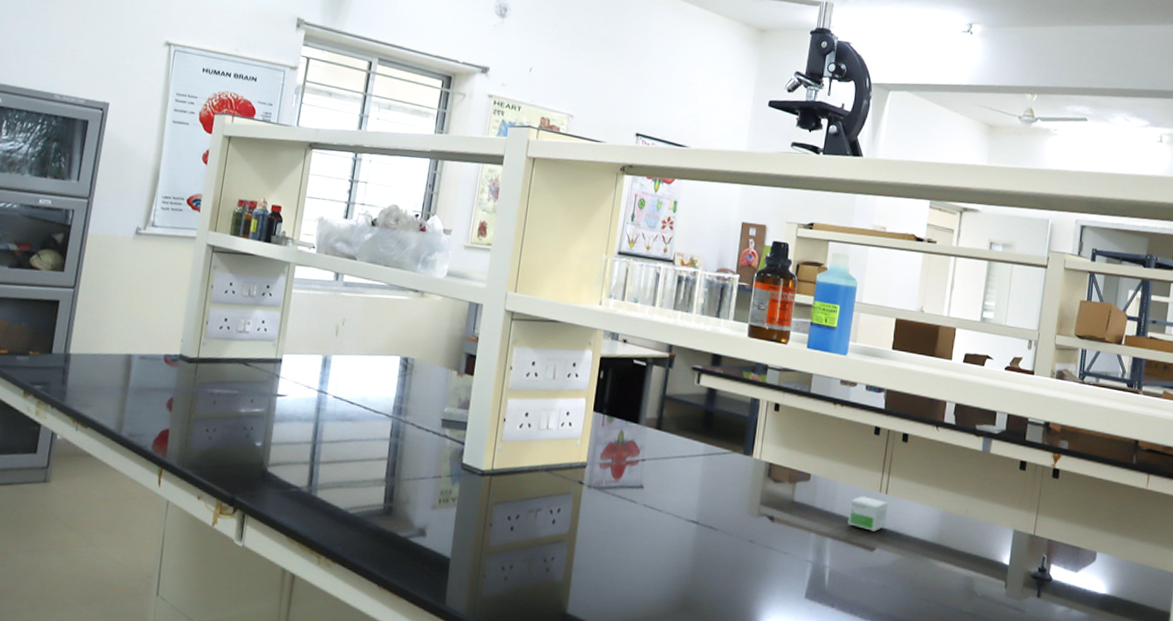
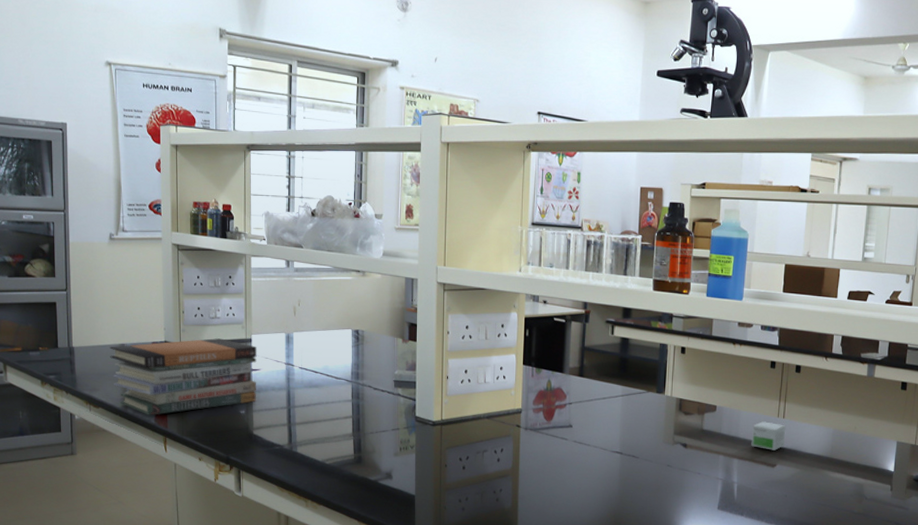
book stack: none [109,355,287,441] -> present [110,338,257,415]

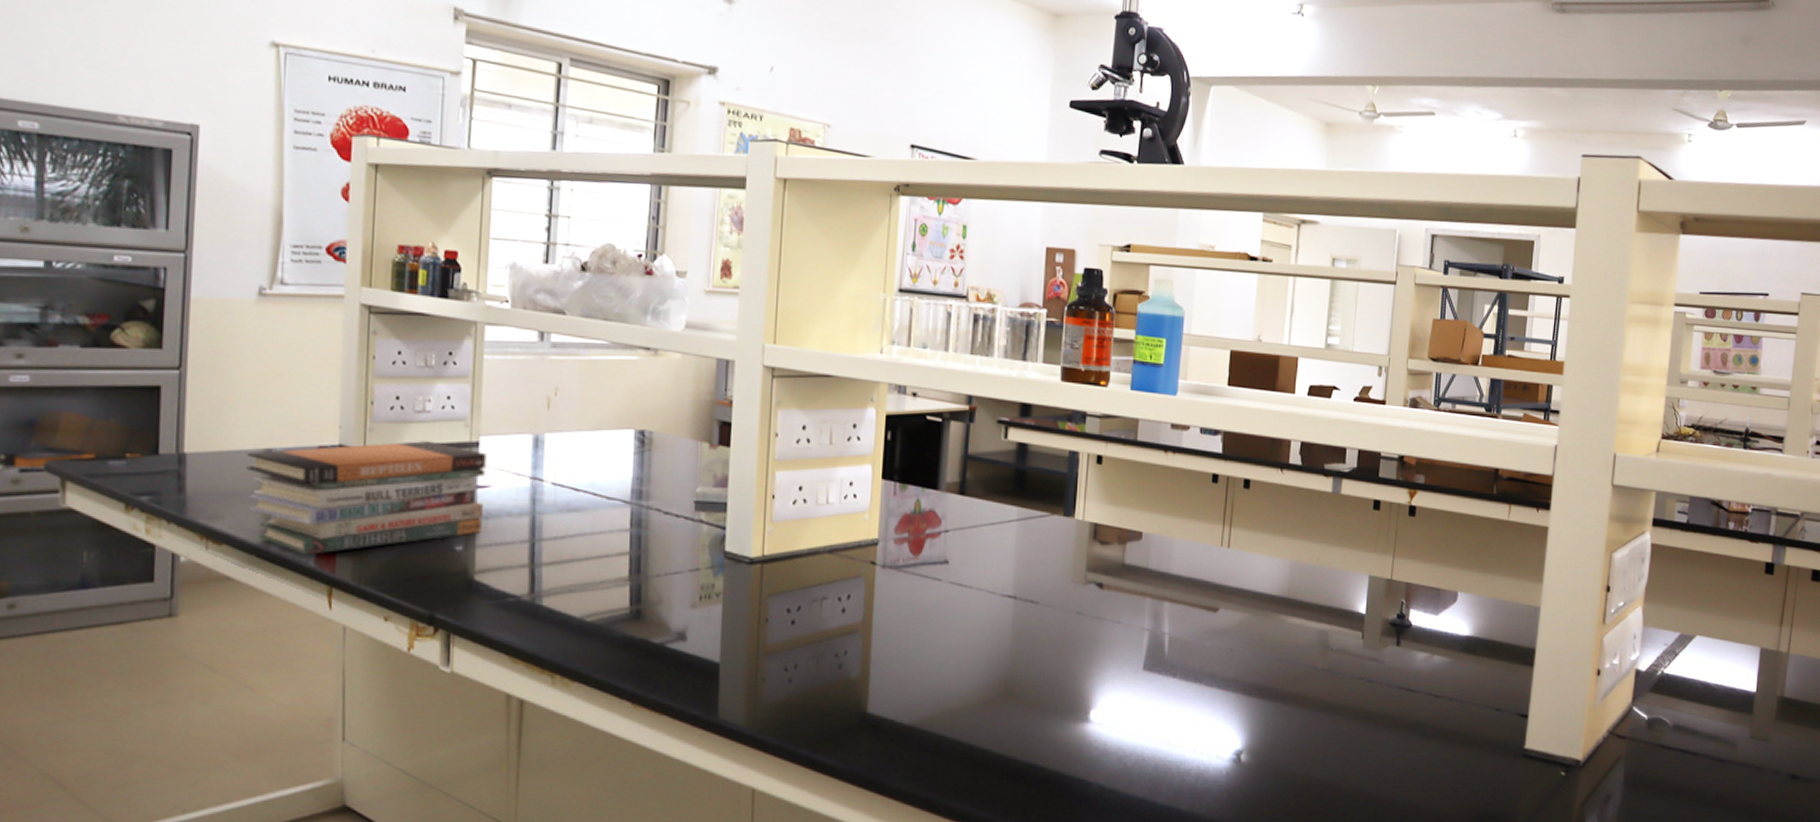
small box: present [751,421,786,451] -> none [1187,552,1232,590]

